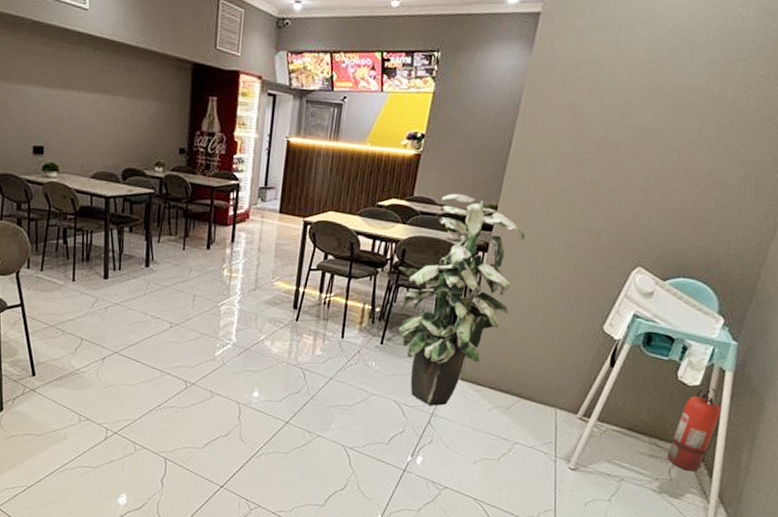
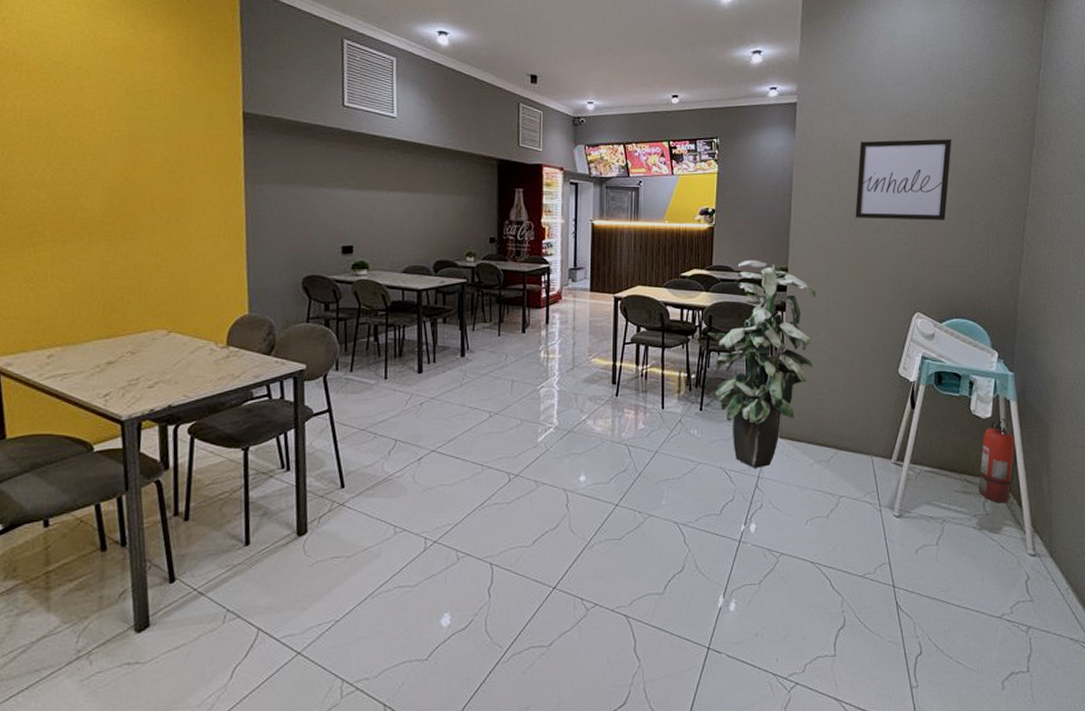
wall art: none [586,64,728,166] -> present [855,139,952,220]

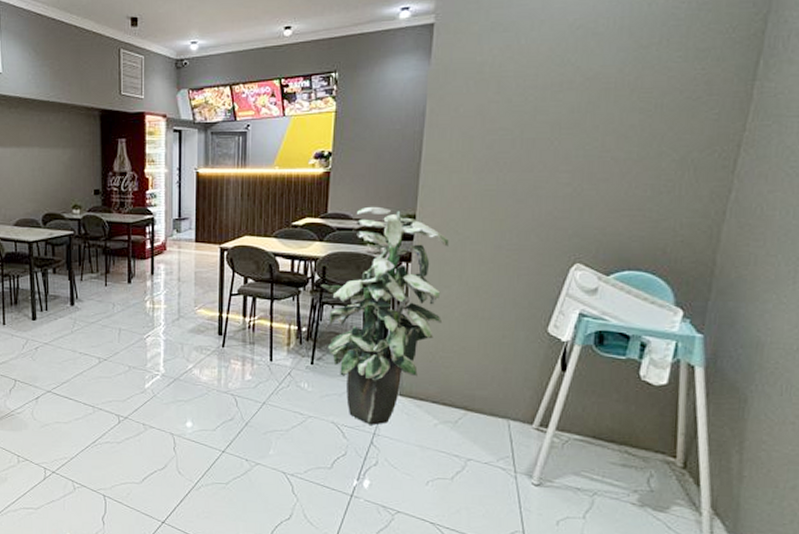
wall art: present [855,139,952,220] -> none [502,53,641,156]
fire extinguisher: present [978,418,1015,503] -> none [642,386,697,481]

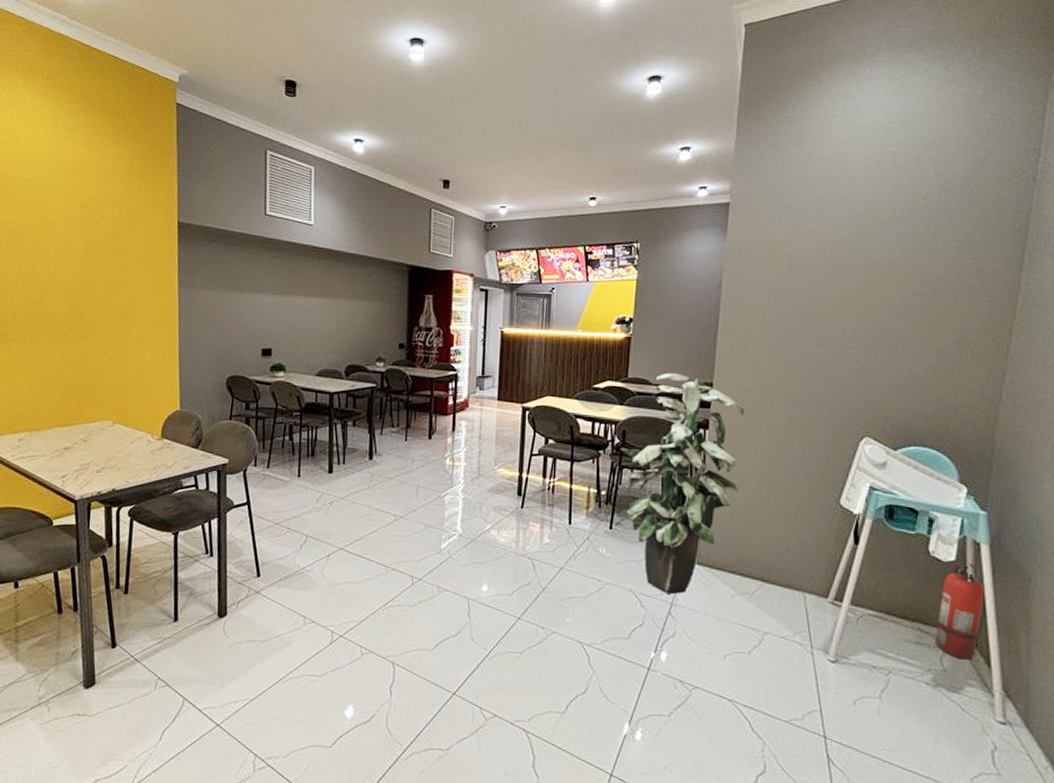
fire extinguisher: none [642,386,697,481] -> present [935,562,985,660]

